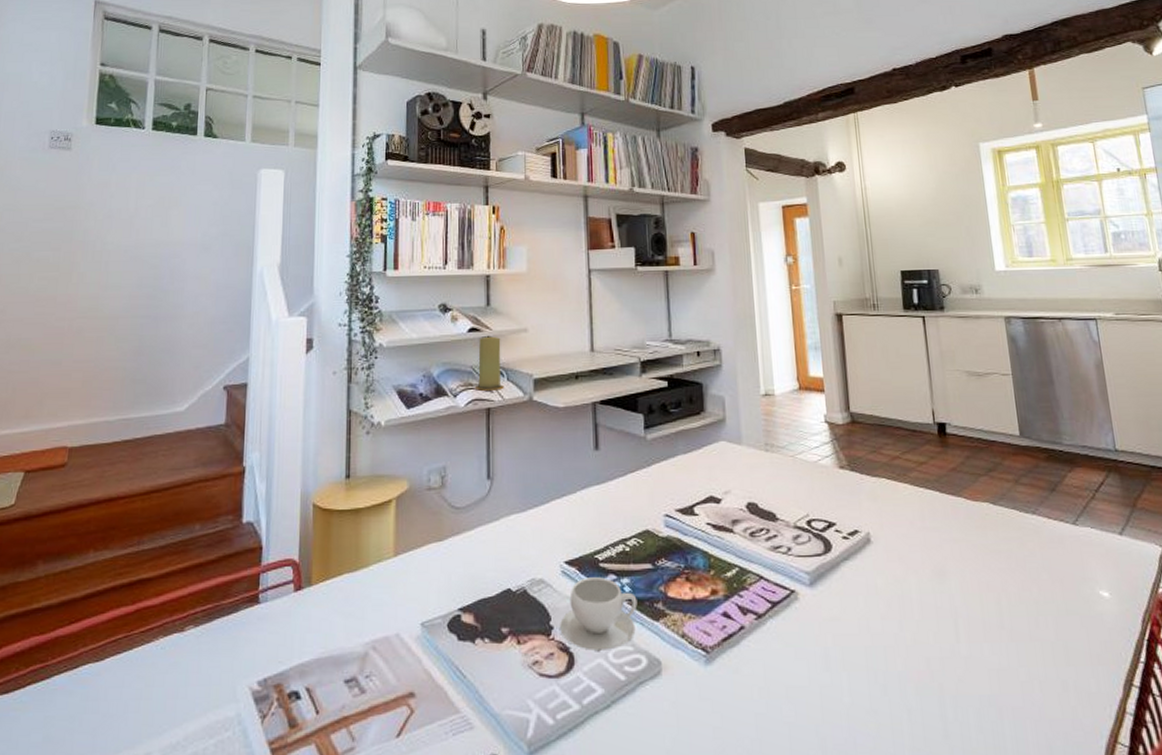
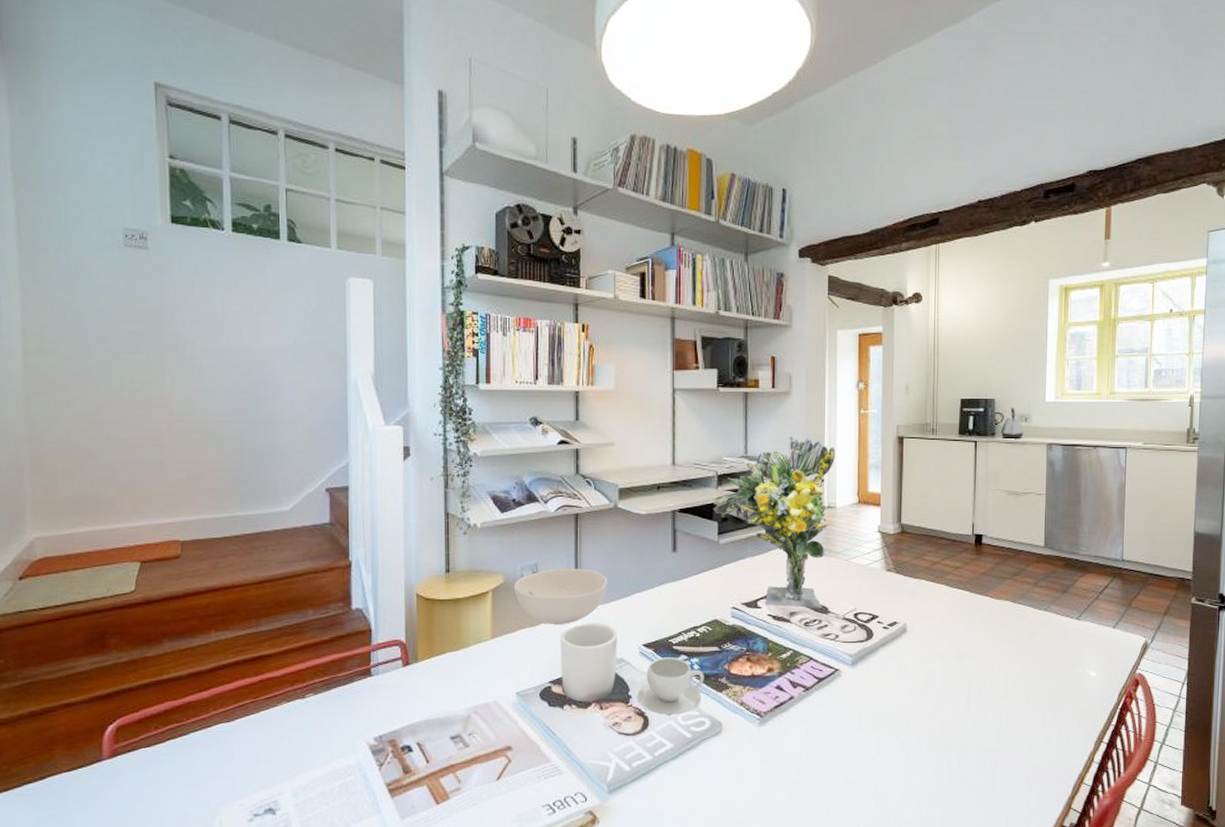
bowl: none [419,471,524,538] -> present [513,568,608,624]
mug: none [470,535,536,635] -> present [559,623,617,703]
candle: present [474,336,504,391] -> none [564,449,592,498]
bouquet: none [637,316,770,516] -> present [712,436,836,609]
kettle: none [949,277,977,313] -> present [1000,406,1024,438]

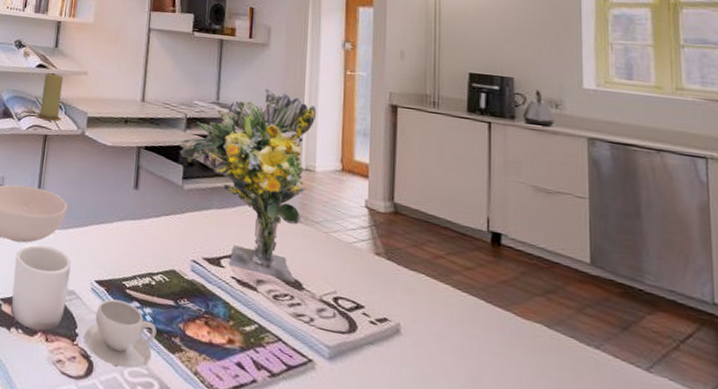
candle: none [564,449,592,498] -> present [36,73,64,121]

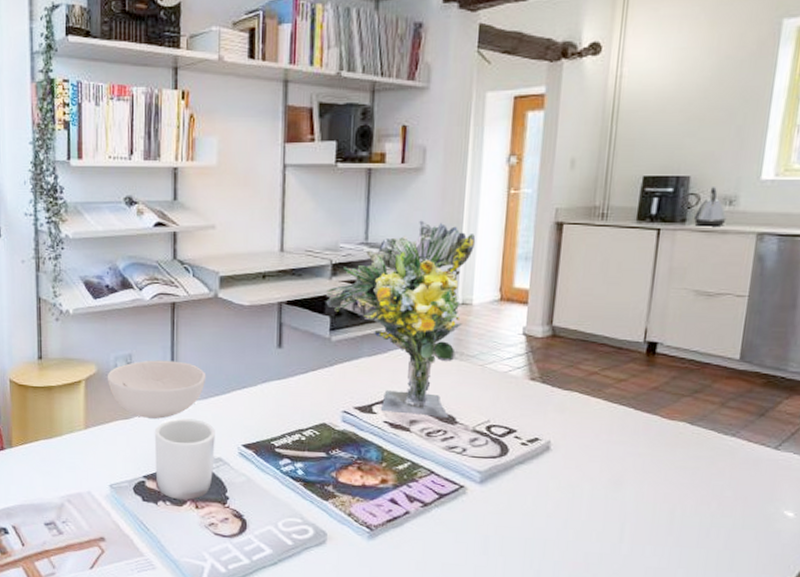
candle: present [36,73,64,121] -> none [160,231,190,286]
teacup: present [84,299,157,369] -> none [235,460,309,520]

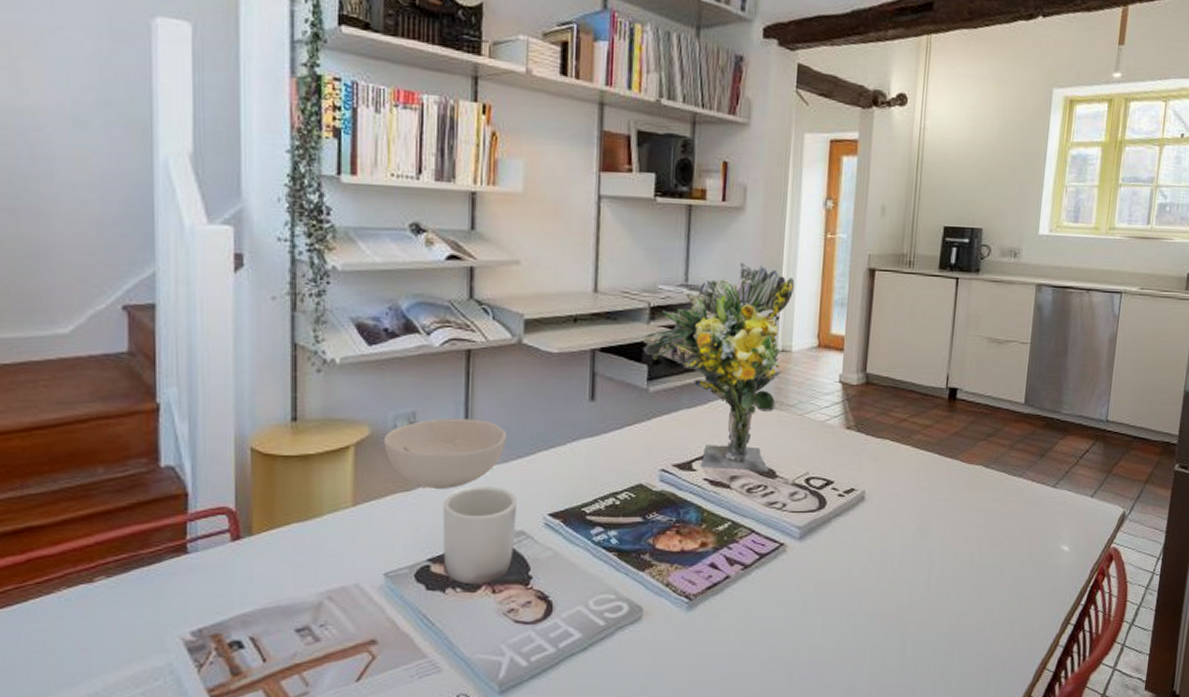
kettle: present [693,186,727,226] -> none [985,238,1013,277]

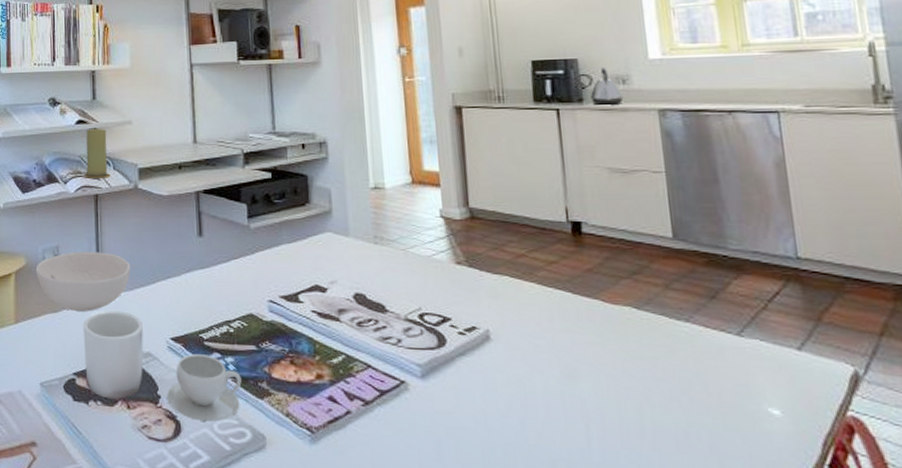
candle: none [452,266,489,330] -> present [83,128,111,178]
teacup: none [539,529,624,599] -> present [167,354,242,422]
bouquet: present [642,262,795,473] -> none [240,109,379,307]
kettle: none [985,238,1013,277] -> present [589,66,624,105]

